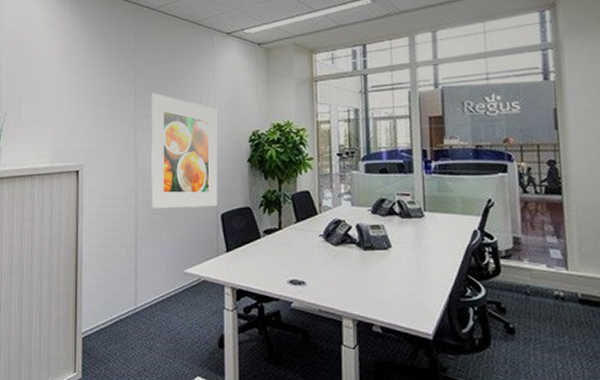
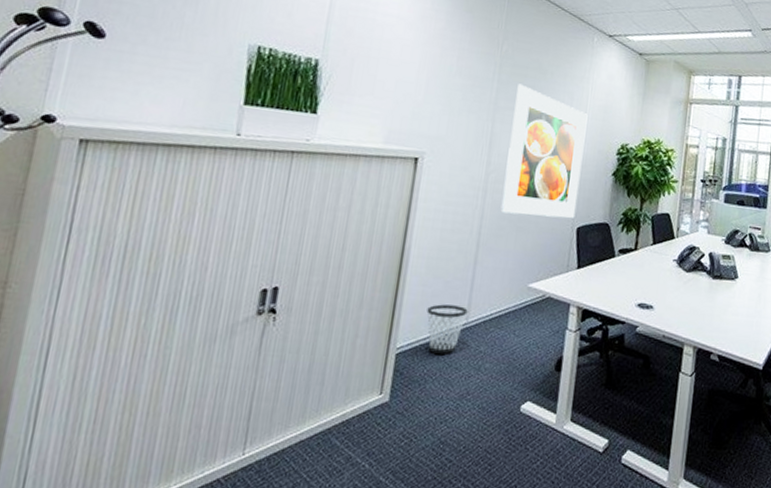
wastebasket: none [102,293,135,337] -> present [427,304,468,355]

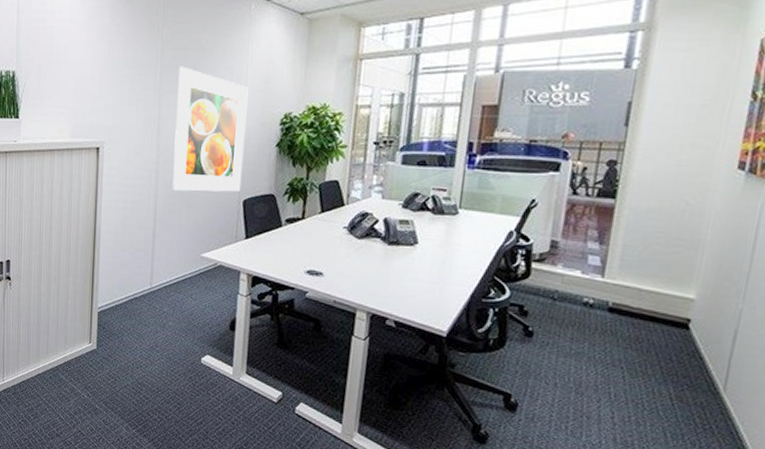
wastebasket: present [427,304,468,355] -> none [118,272,151,314]

